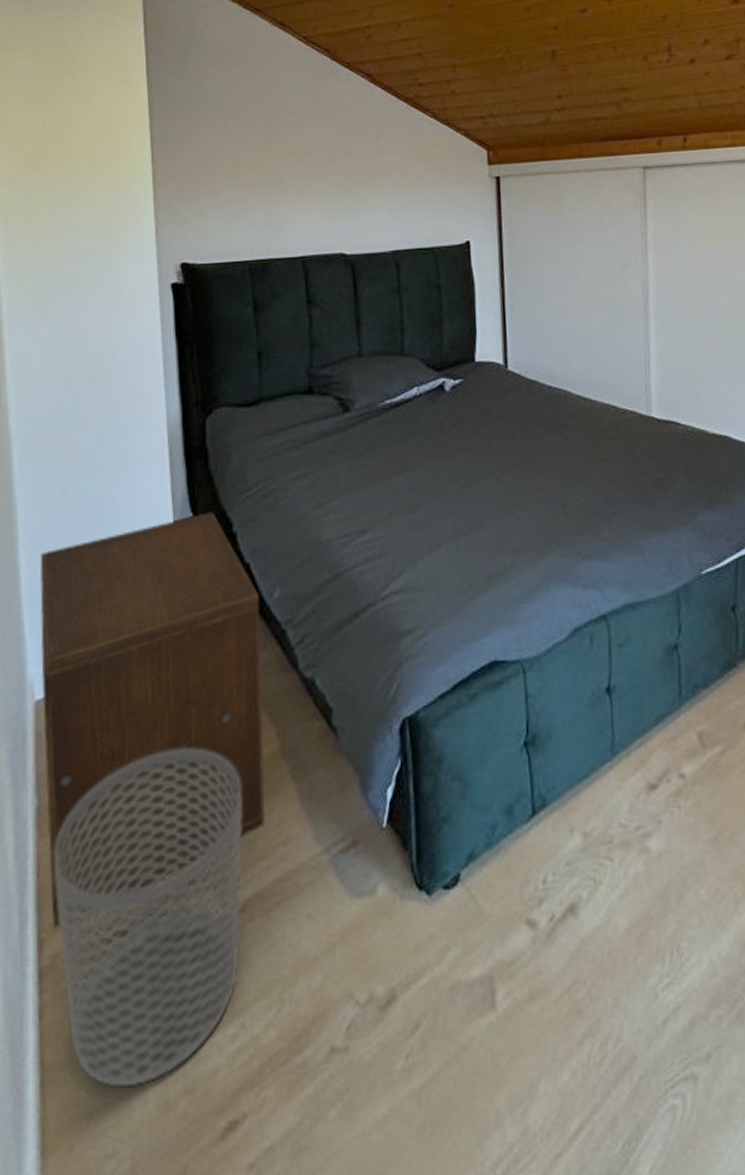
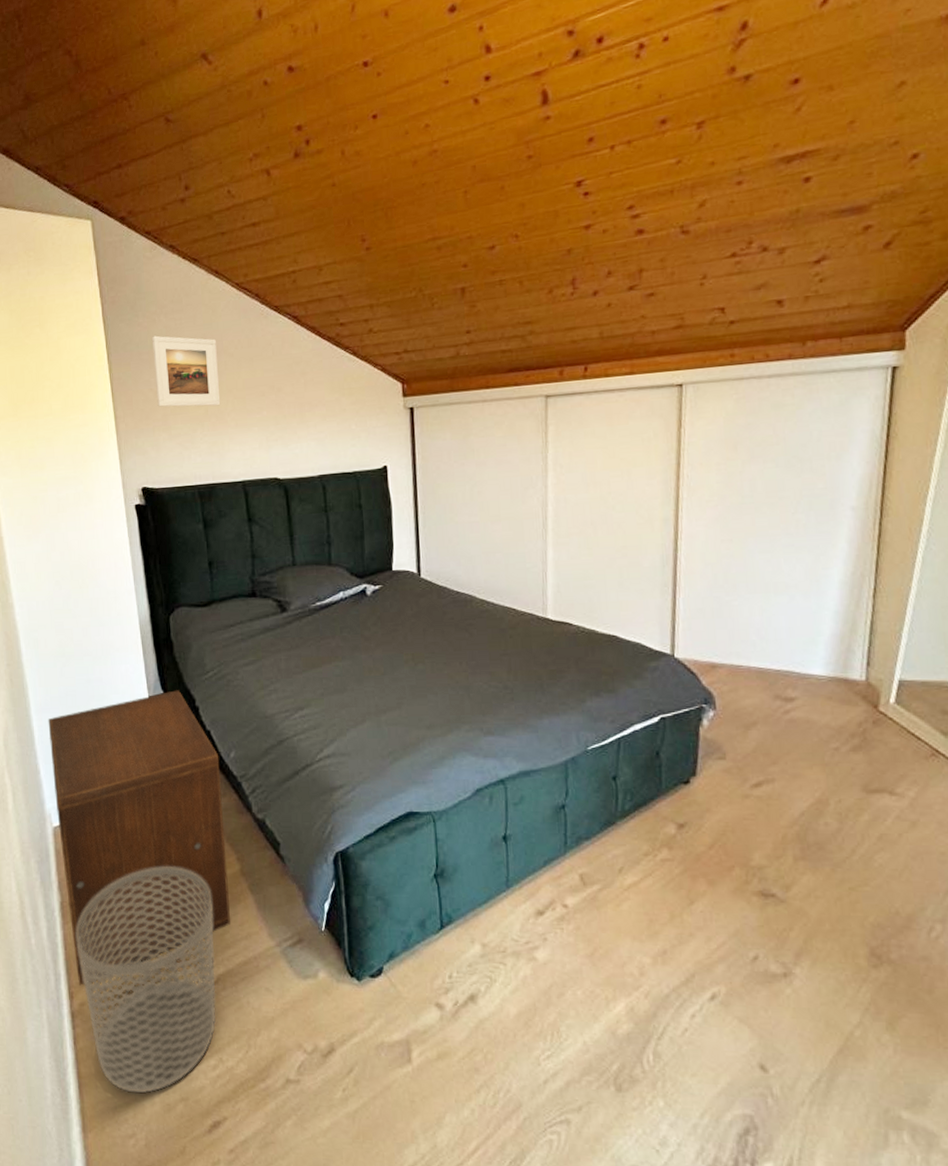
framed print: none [204,90,280,171] -> present [152,335,221,407]

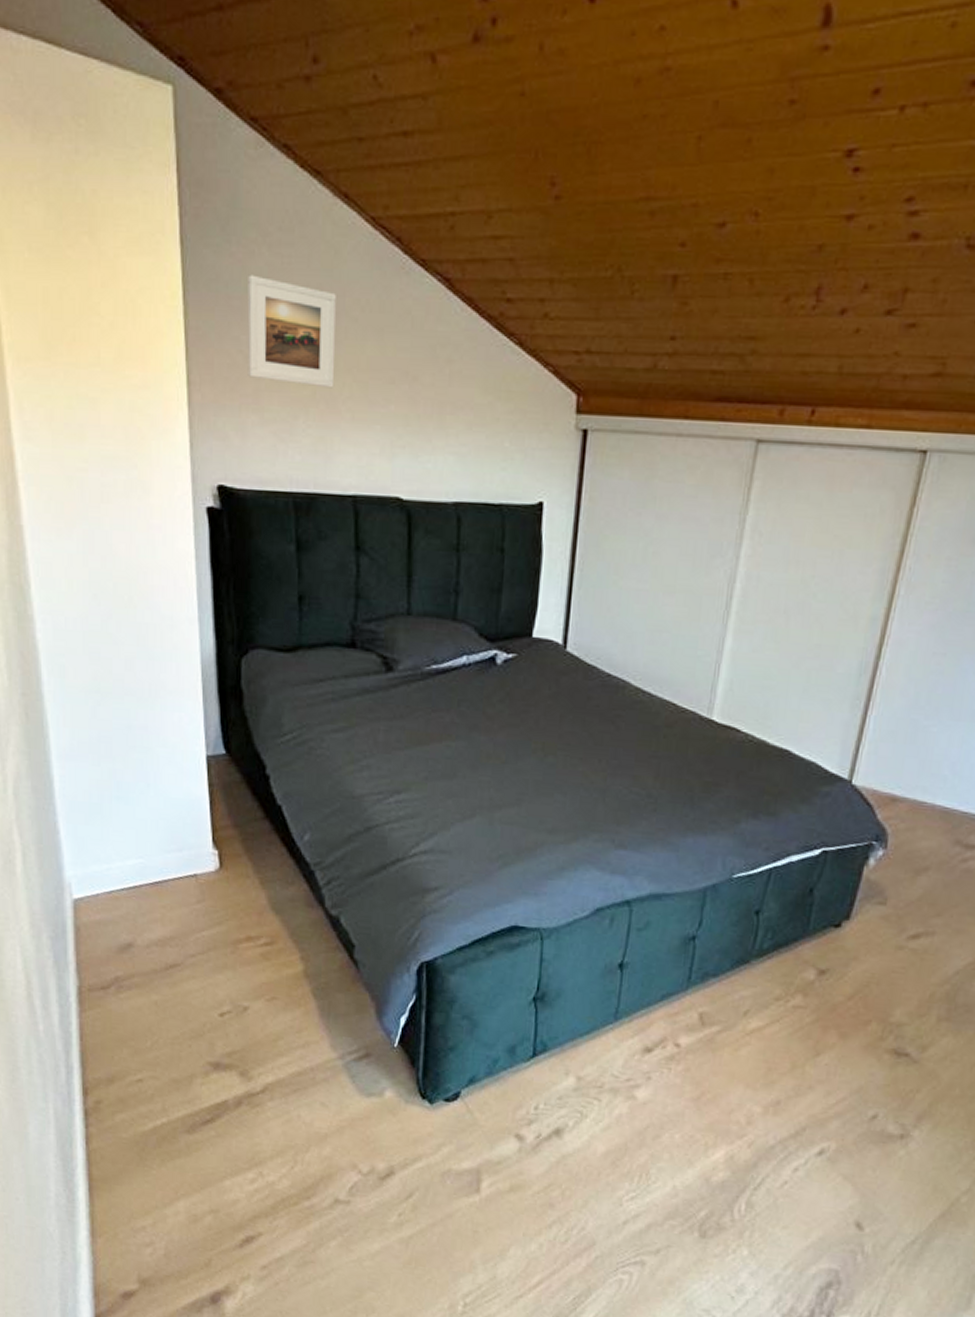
nightstand: present [48,690,230,986] -> none [73,751,290,1082]
waste bin: present [75,867,217,1094] -> none [95,957,266,1202]

